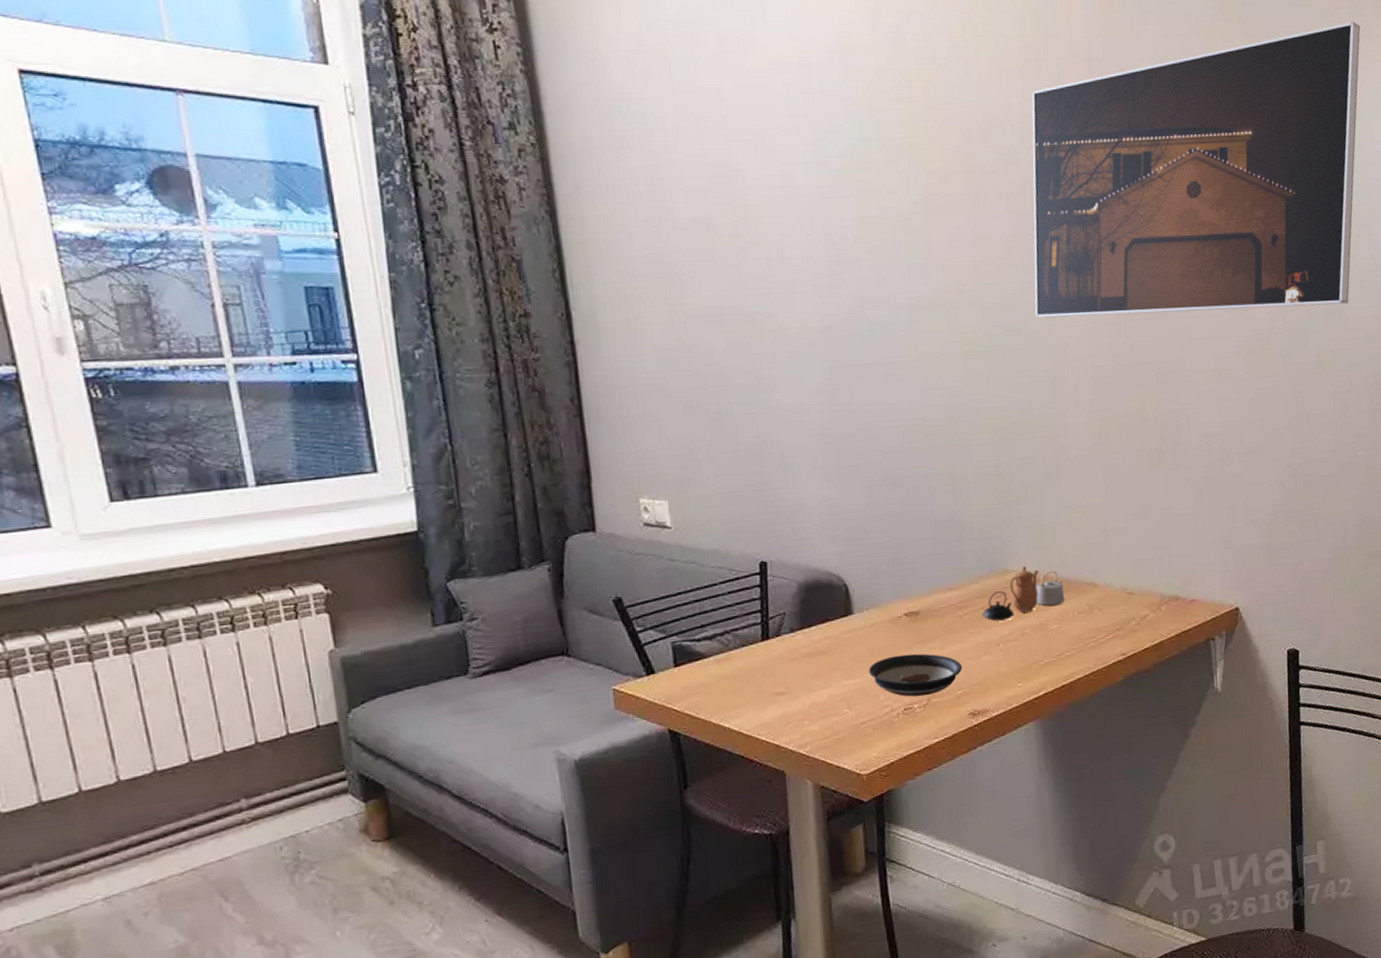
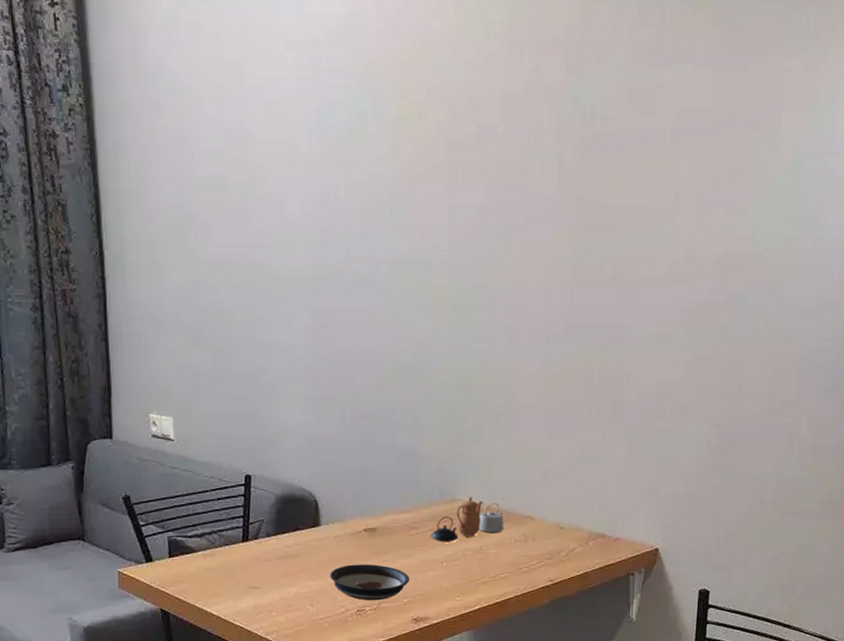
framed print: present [1031,21,1361,318] -> none [499,17,826,281]

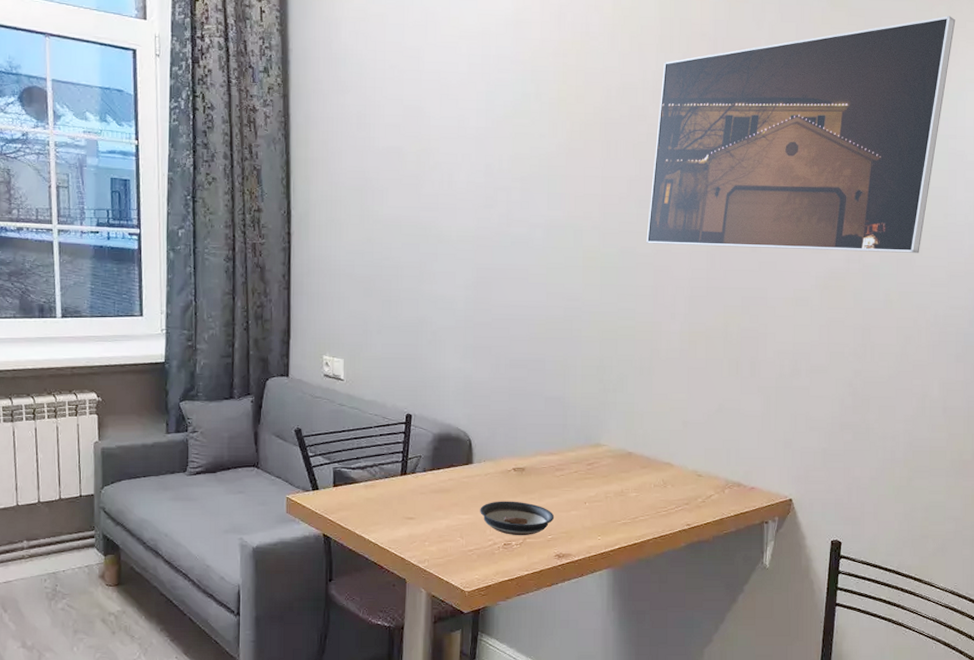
teapot: present [430,497,504,543] -> none [574,443,645,484]
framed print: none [499,17,826,281] -> present [646,16,956,253]

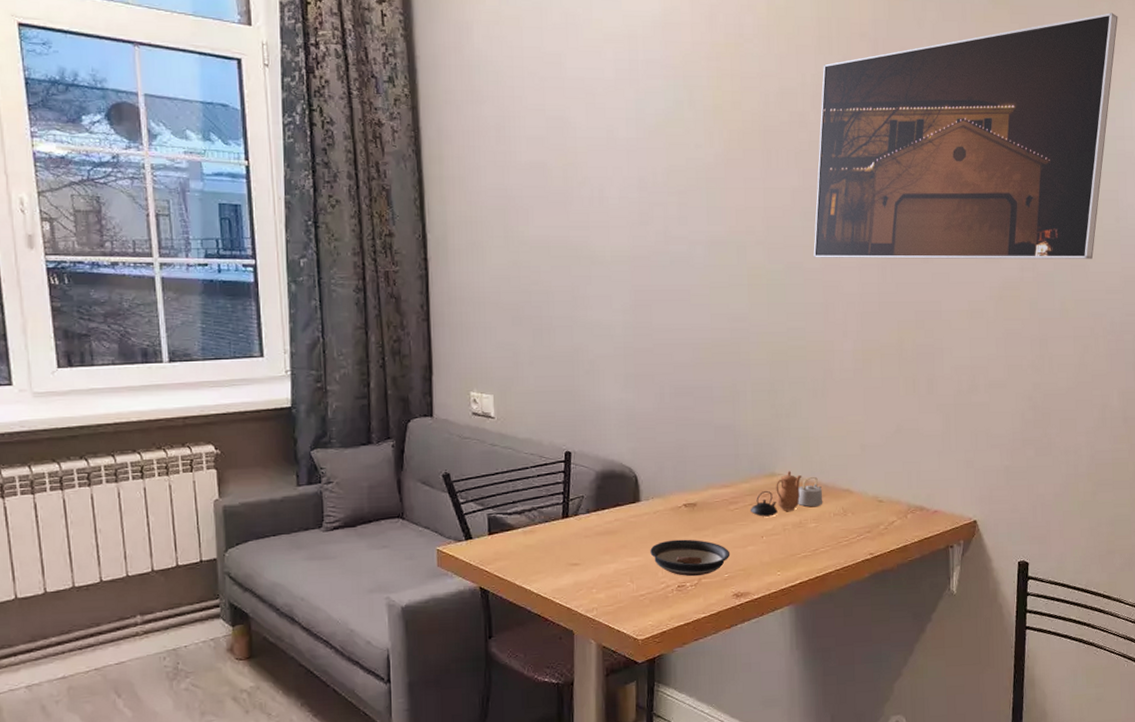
teapot: none [574,443,645,484] -> present [749,471,823,517]

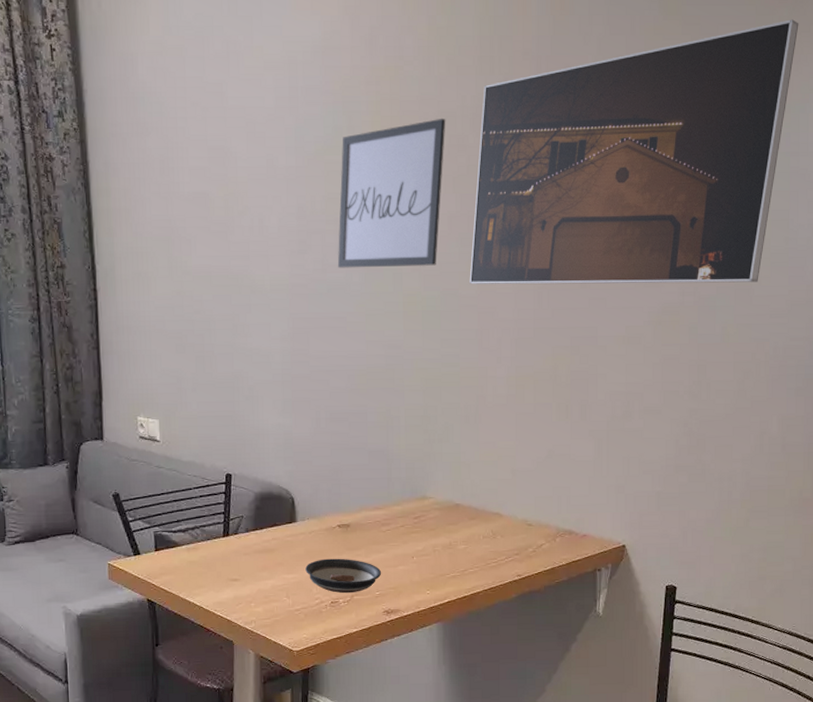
wall art: none [680,94,787,240] -> present [337,118,446,268]
teapot: present [749,471,823,517] -> none [401,494,473,538]

